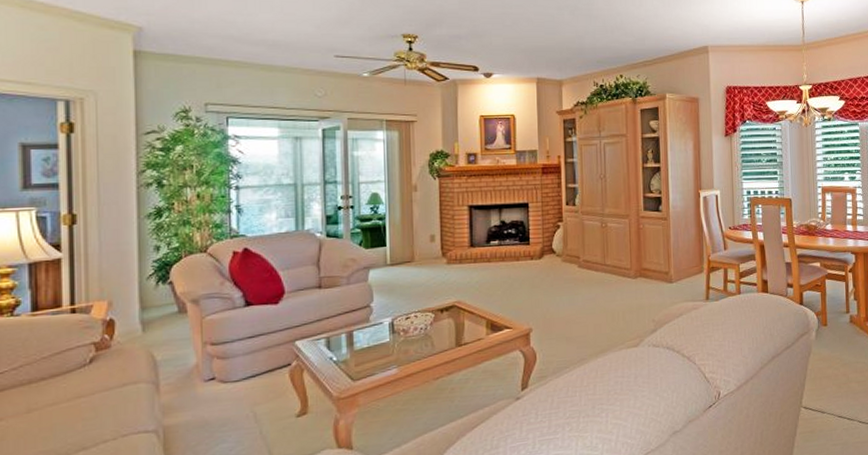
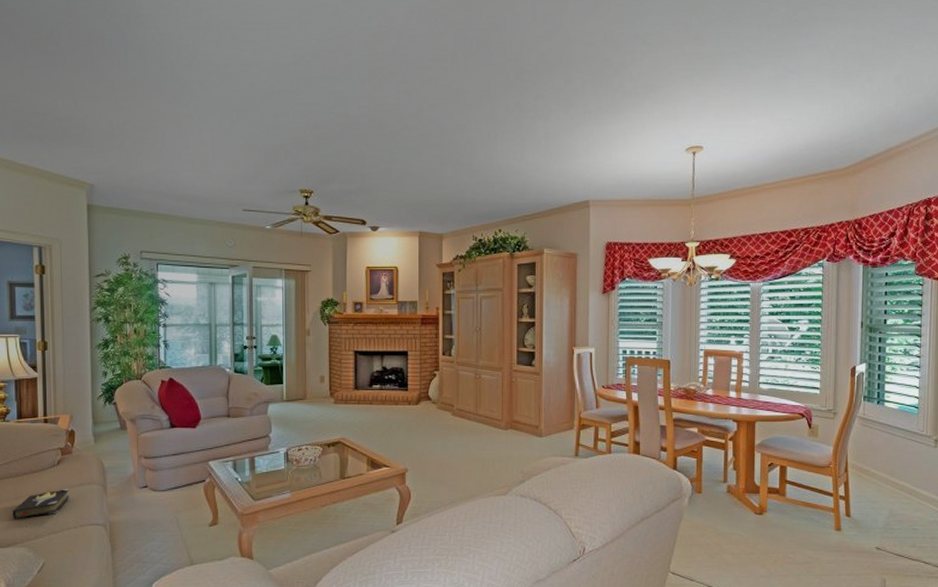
hardback book: none [22,391,107,438] -> present [12,488,70,519]

